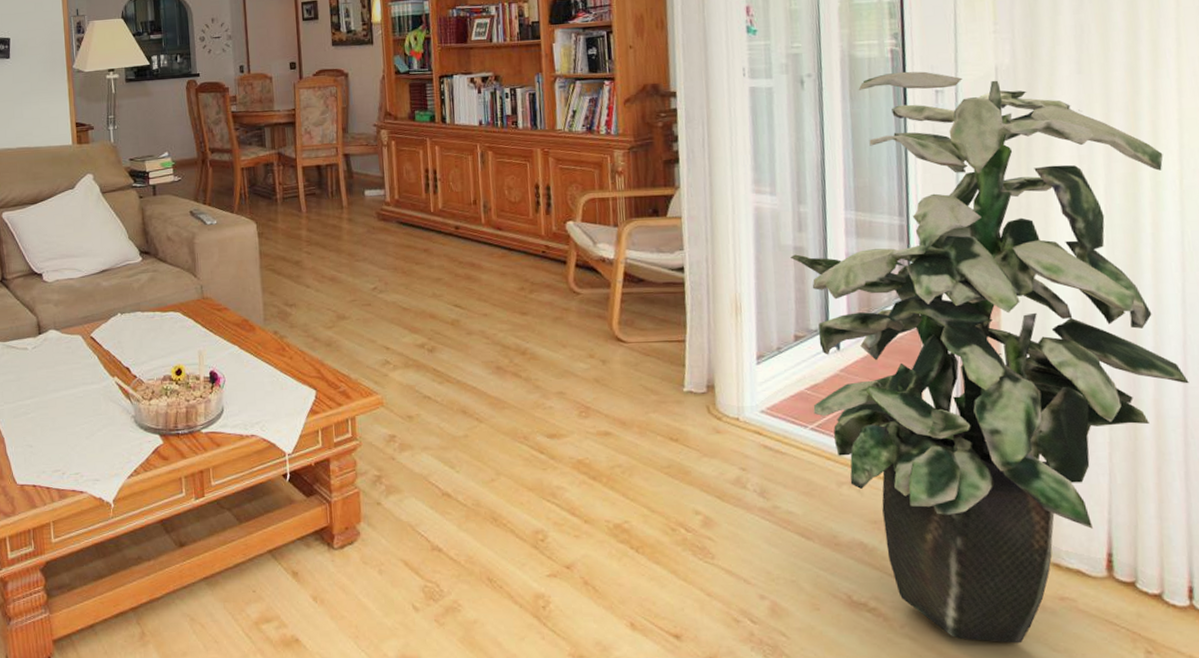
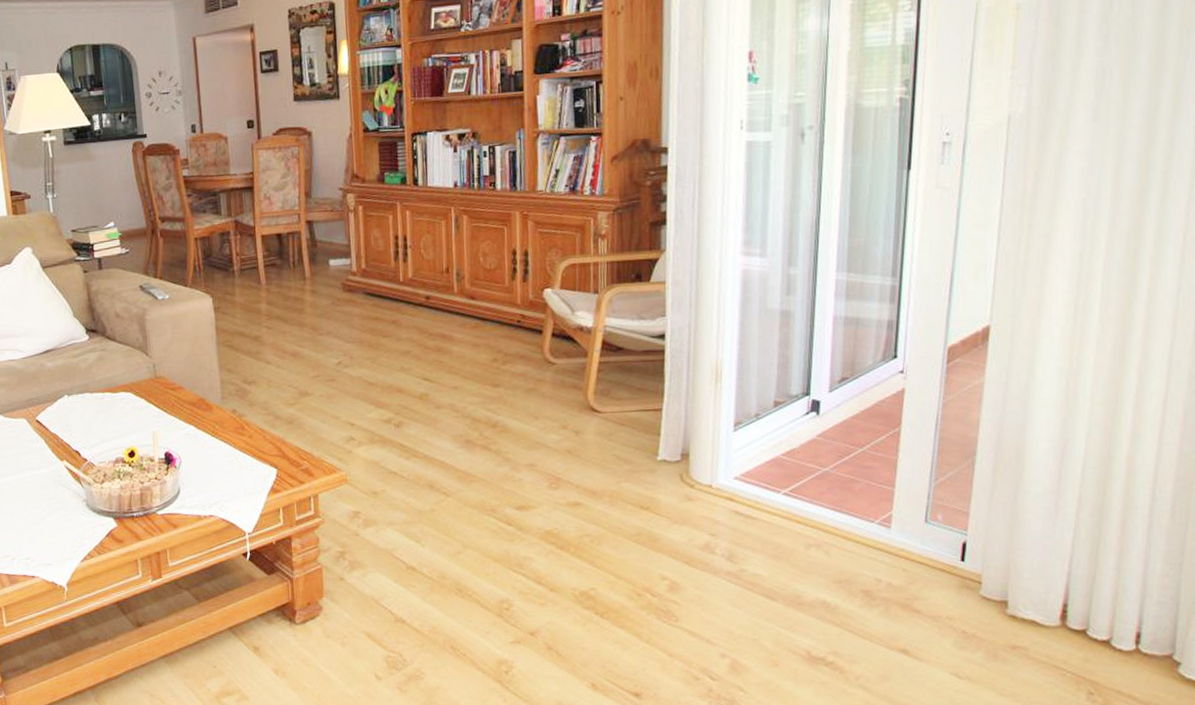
indoor plant: present [790,71,1189,644] -> none [776,121,1170,690]

